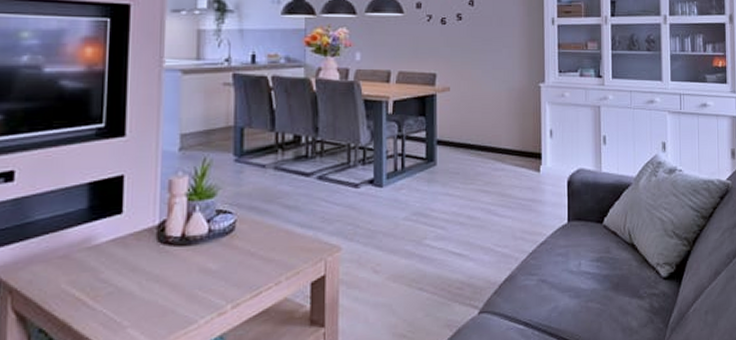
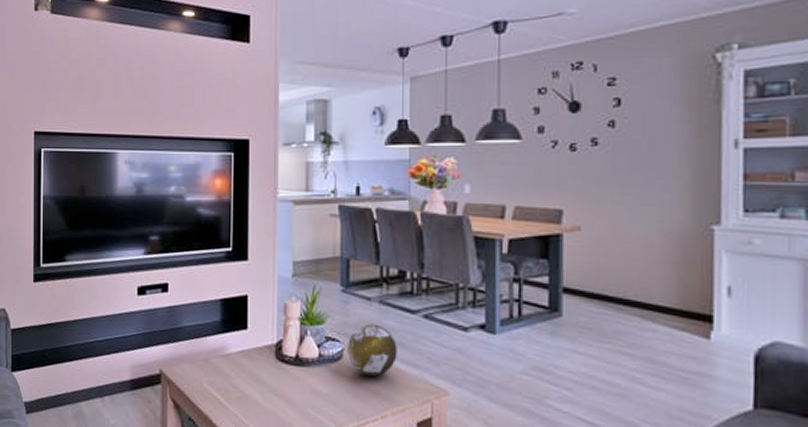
decorative orb: none [239,191,292,245] -> present [346,324,397,377]

